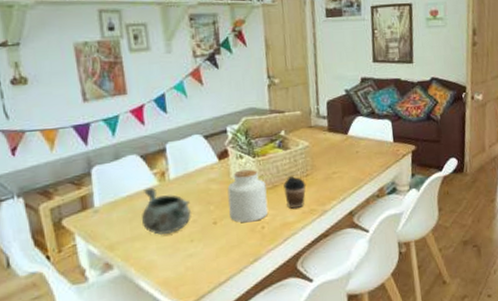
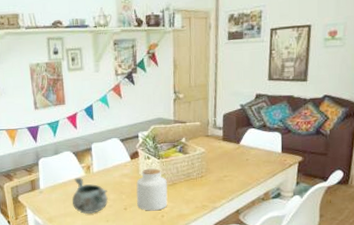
coffee cup: present [283,176,306,209] -> none [181,177,201,203]

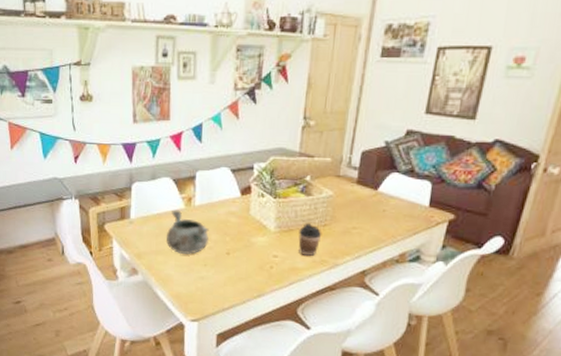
jar: present [136,168,168,211] -> none [243,208,282,260]
coffee cup: none [181,177,201,203] -> present [298,223,322,256]

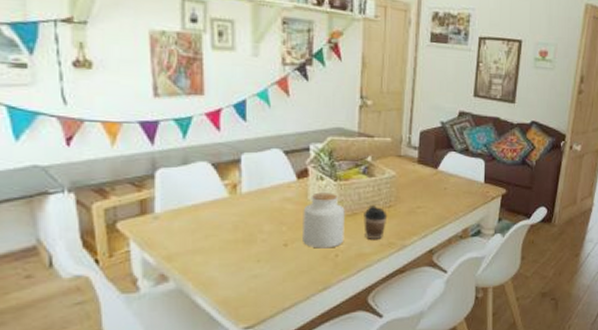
decorative bowl: present [166,210,209,255] -> none [205,199,261,252]
jar: none [243,208,282,260] -> present [303,192,345,249]

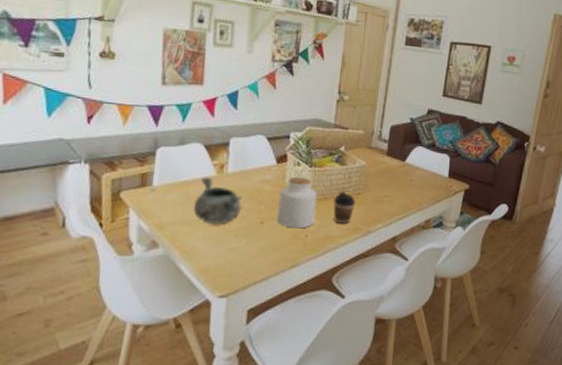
decorative bowl: none [205,199,261,252] -> present [193,177,242,225]

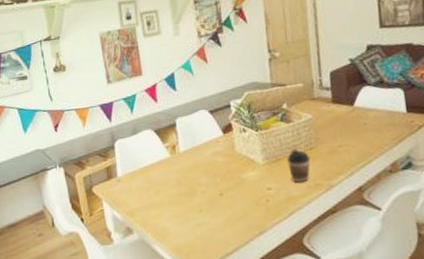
decorative bowl: present [193,177,242,225] -> none [156,159,200,205]
jar: present [277,176,317,229] -> none [232,142,273,196]

